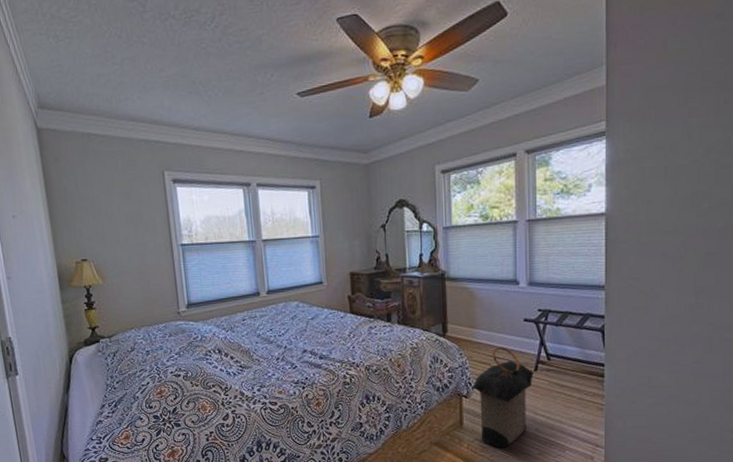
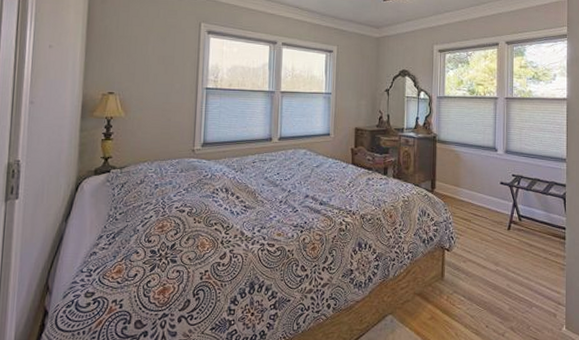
laundry hamper: present [469,347,534,448] -> none [451,205,507,302]

